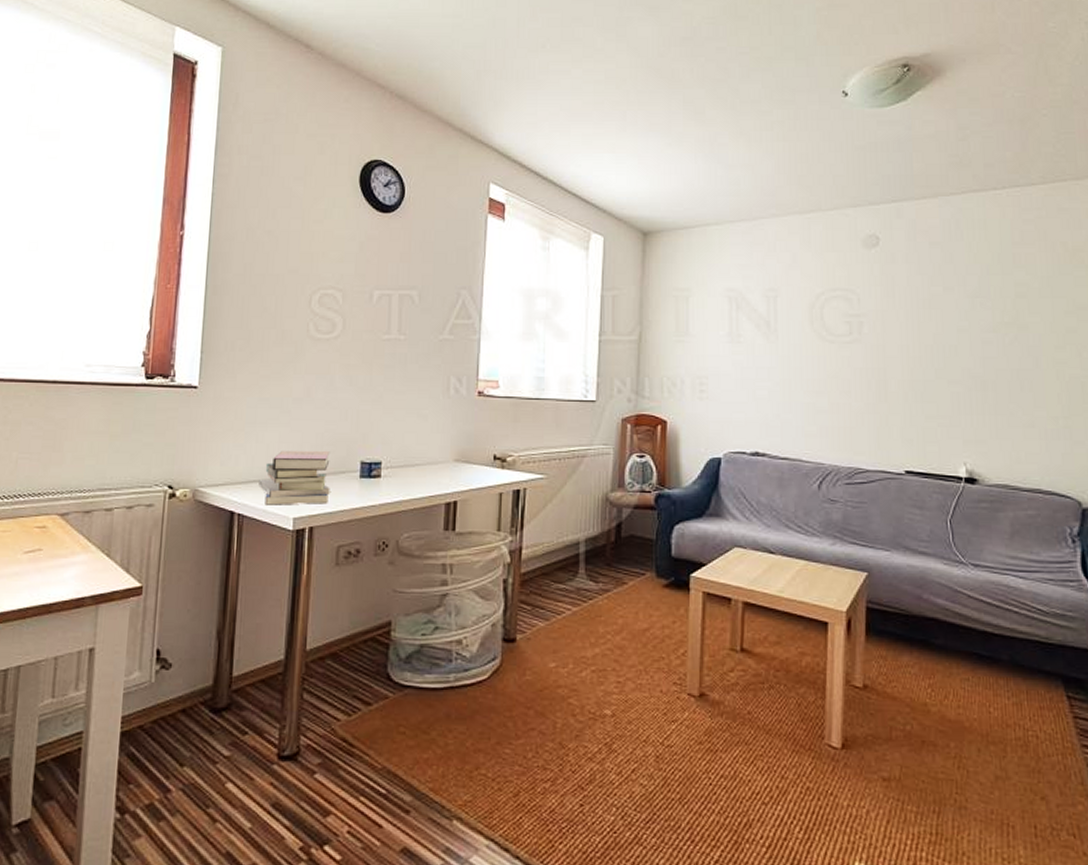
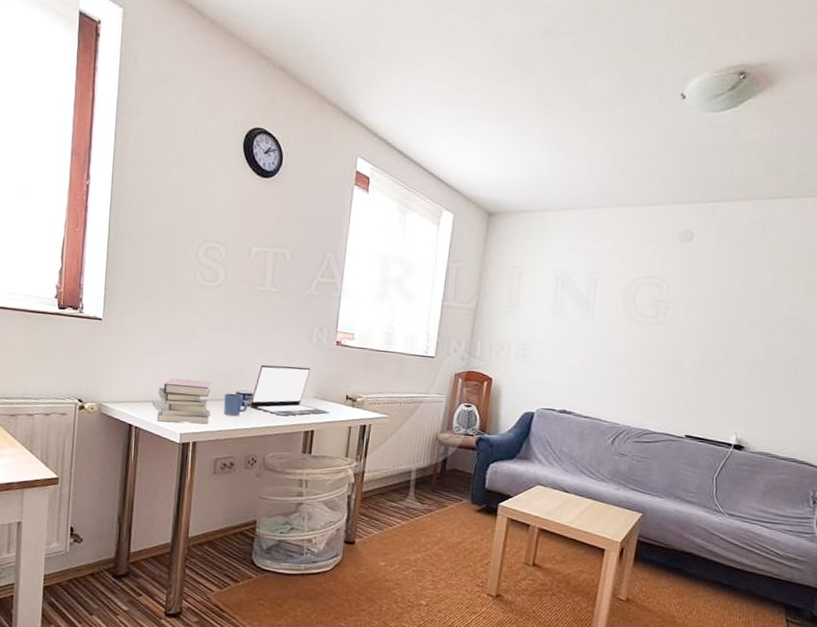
mug: none [345,463,376,492] -> present [223,393,248,417]
laptop: none [377,425,474,487] -> present [249,365,329,416]

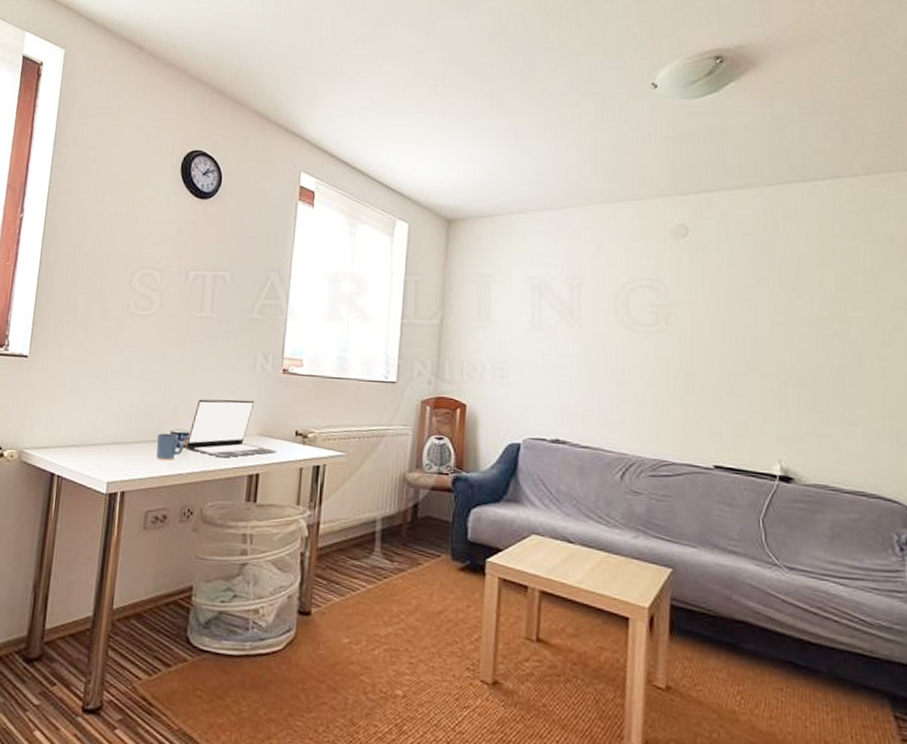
books: present [152,378,212,424] -> none [77,418,144,470]

